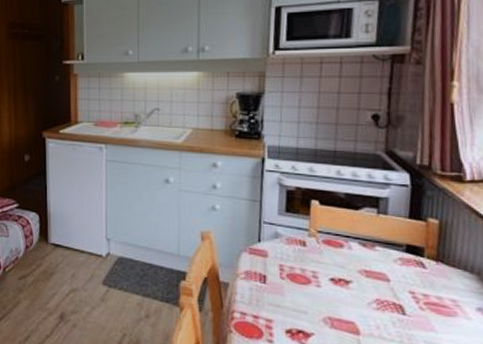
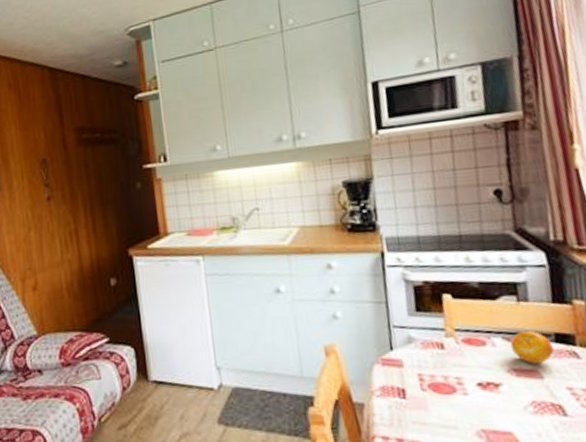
fruit: none [365,239,403,269] -> present [510,330,554,364]

